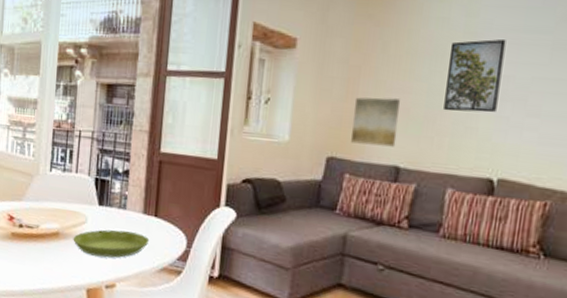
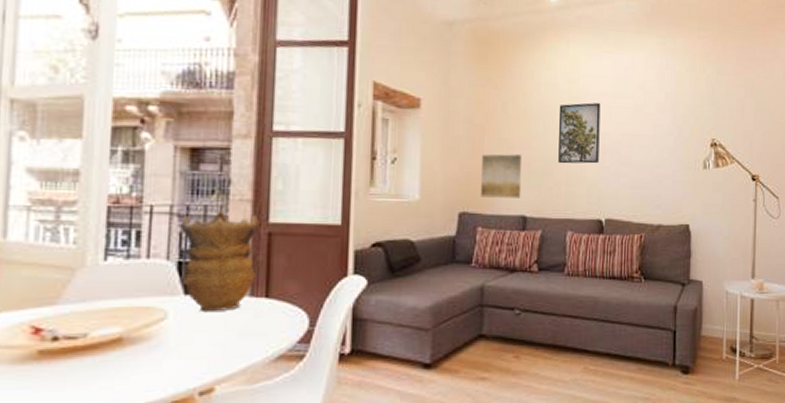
saucer: present [73,229,150,258] -> none [145,320,260,359]
vase: none [98,137,153,223] -> present [180,208,260,313]

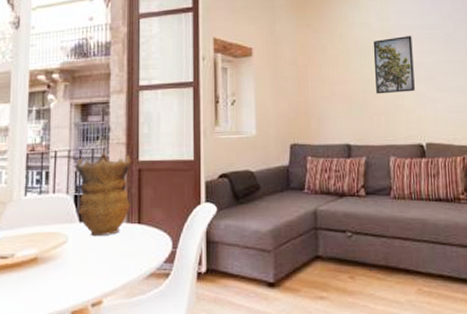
wall art: present [481,154,522,198] -> none [306,89,345,130]

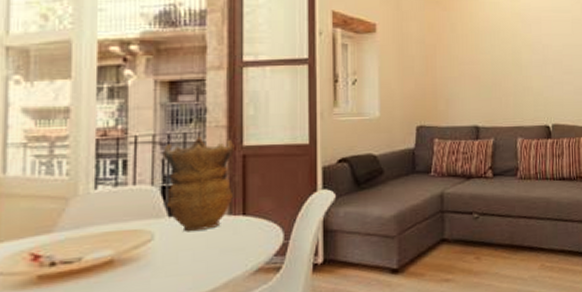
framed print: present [373,36,415,94] -> none [503,18,543,76]

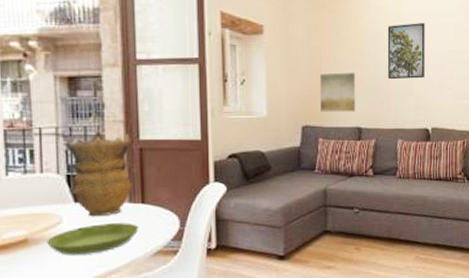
saucer: none [135,237,239,277] -> present [47,223,139,255]
wall art: none [434,69,473,111] -> present [319,72,356,112]
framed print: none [503,18,543,76] -> present [387,23,425,80]

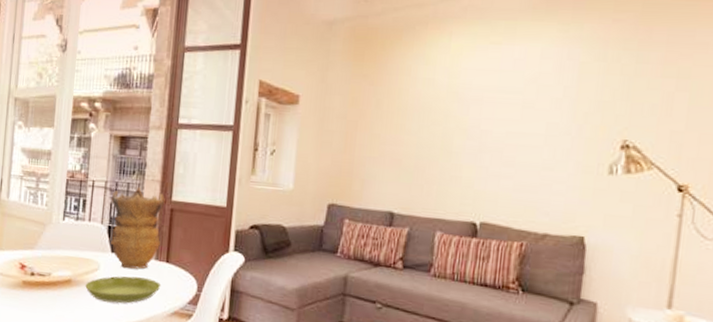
wall art: present [319,72,356,112] -> none [350,149,393,194]
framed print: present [387,23,425,80] -> none [431,98,483,163]

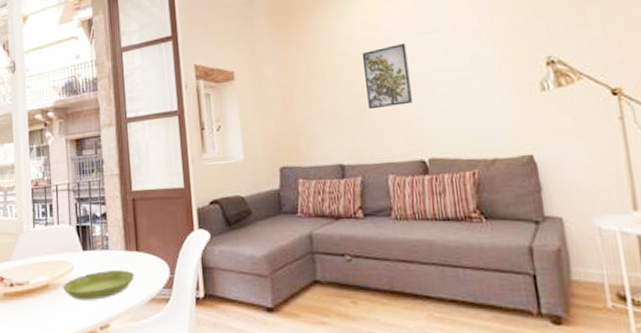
vase: present [111,186,165,270] -> none [75,183,128,264]
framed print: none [431,98,483,163] -> present [361,43,412,110]

